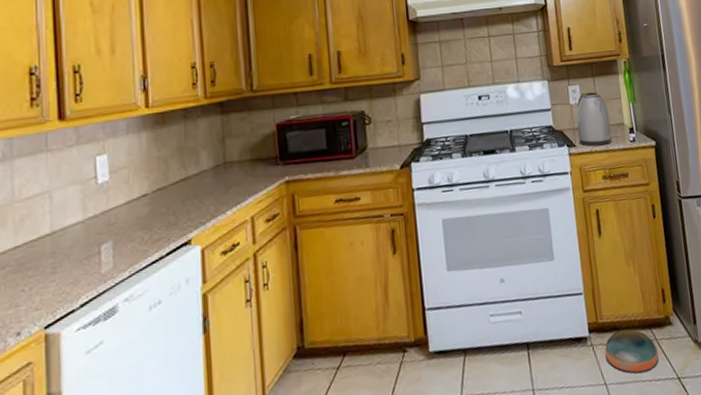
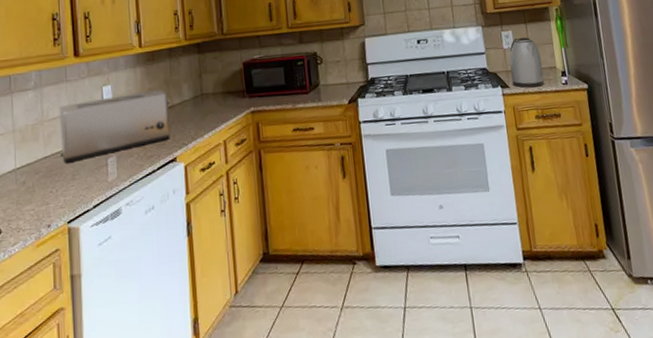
toaster: none [36,157,185,254] -> present [59,89,171,163]
pet bowl: present [604,329,659,374] -> none [538,259,593,301]

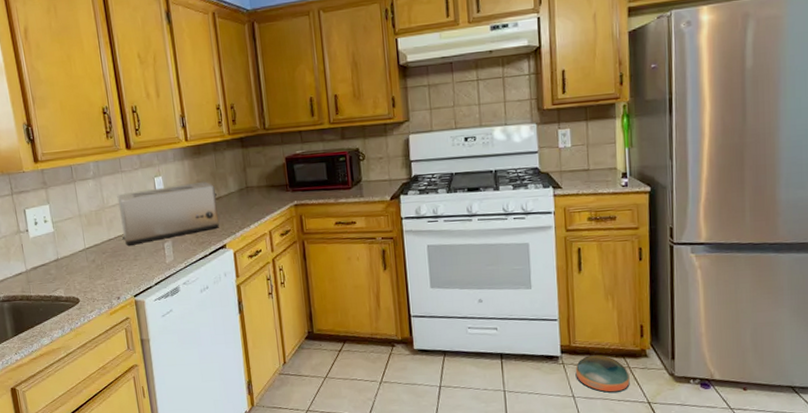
kettle: present [509,37,544,88] -> none [564,136,602,190]
pet bowl: none [538,259,593,301] -> present [575,355,630,393]

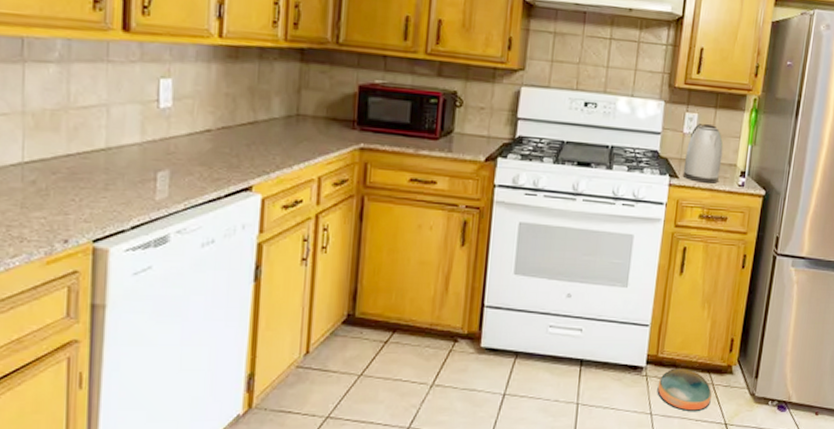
toaster: present [117,181,220,246] -> none [90,92,252,168]
kettle: none [564,136,602,190] -> present [682,124,724,184]

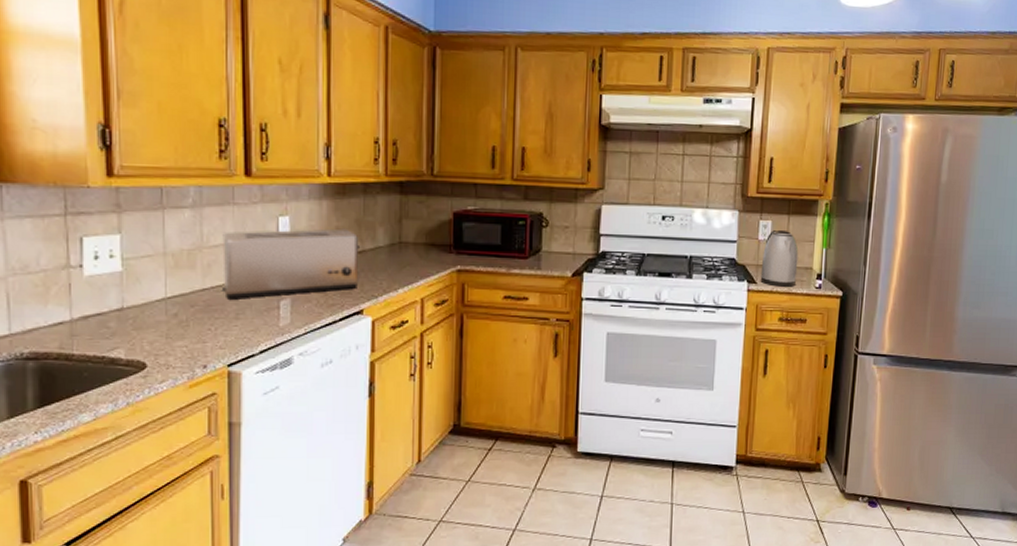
toaster: none [90,92,252,168] -> present [222,228,359,299]
pet bowl: present [657,368,712,411] -> none [748,467,802,509]

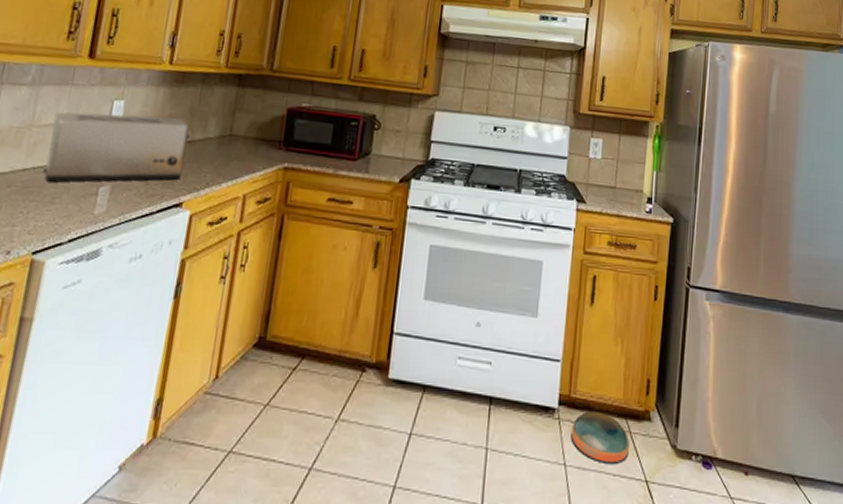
pet bowl: none [748,467,802,509] -> present [570,411,630,464]
kettle: present [760,230,799,287] -> none [590,149,629,210]

